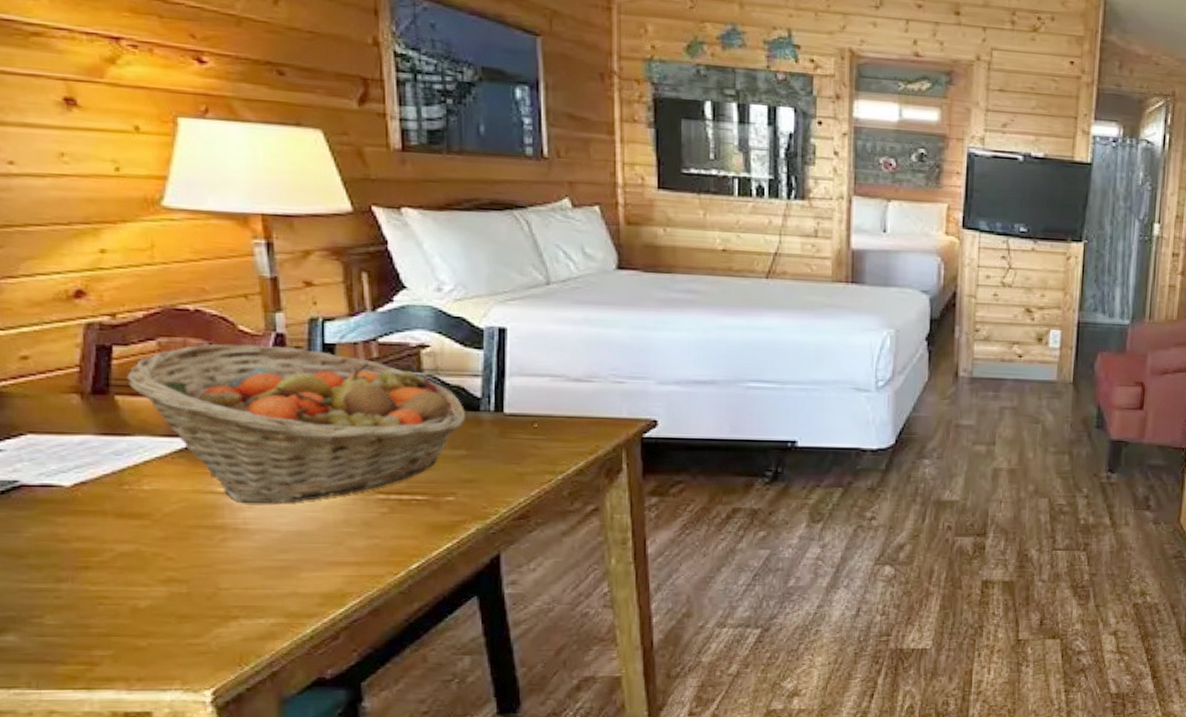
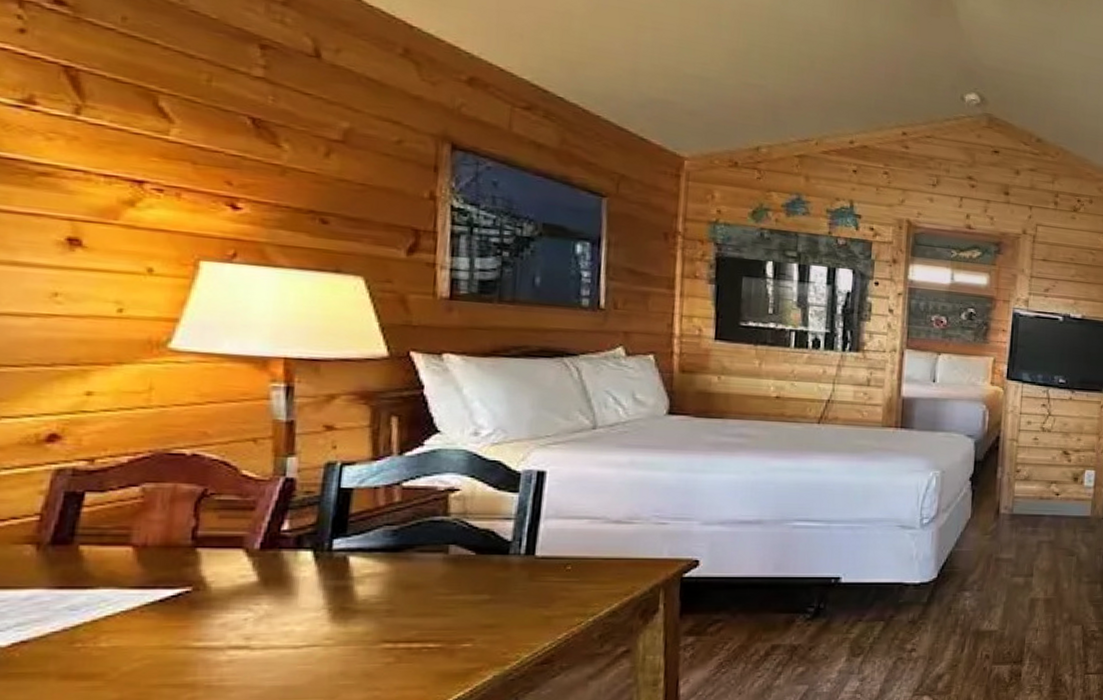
fruit basket: present [127,343,466,503] -> none [98,488,493,658]

